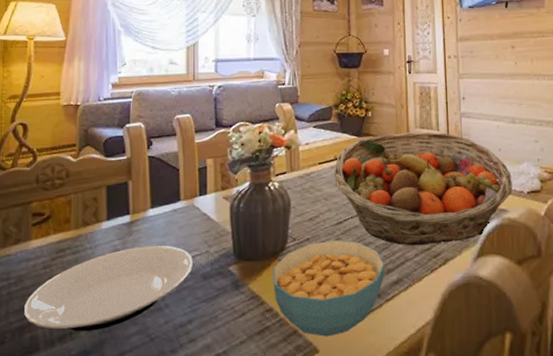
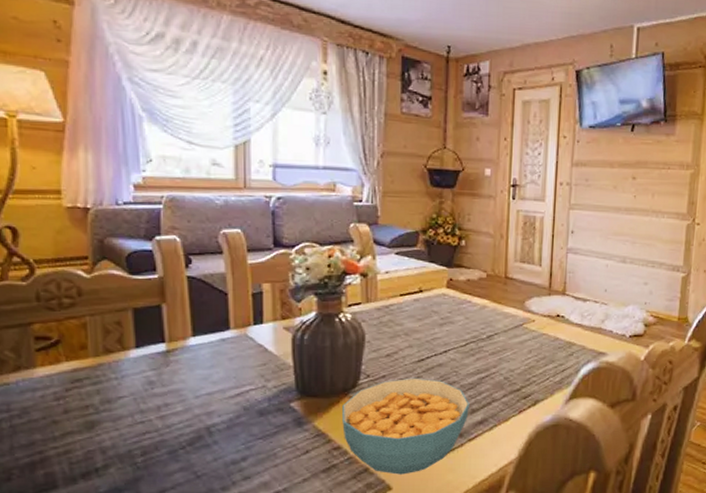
plate: present [24,246,193,331] -> none [34,378,246,468]
fruit basket: present [334,132,513,246] -> none [418,266,616,386]

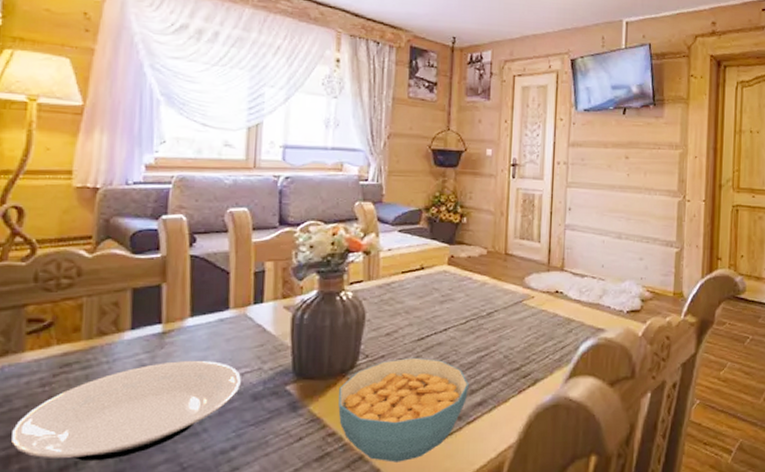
plate: none [34,378,246,468] -> present [11,361,241,460]

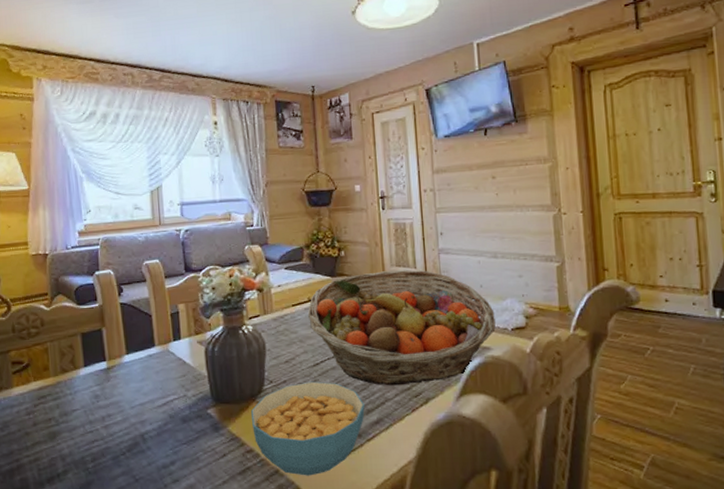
plate: present [11,361,241,460] -> none [12,390,172,473]
fruit basket: none [419,243,613,365] -> present [308,270,496,386]

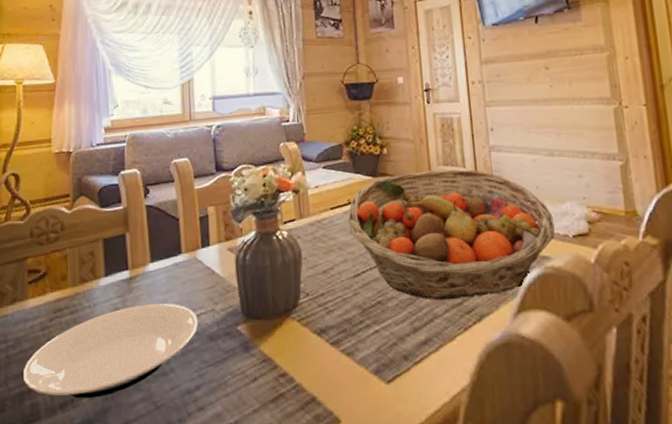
plate: none [12,390,172,473] -> present [23,303,198,398]
cereal bowl: present [251,381,365,476] -> none [285,294,411,405]

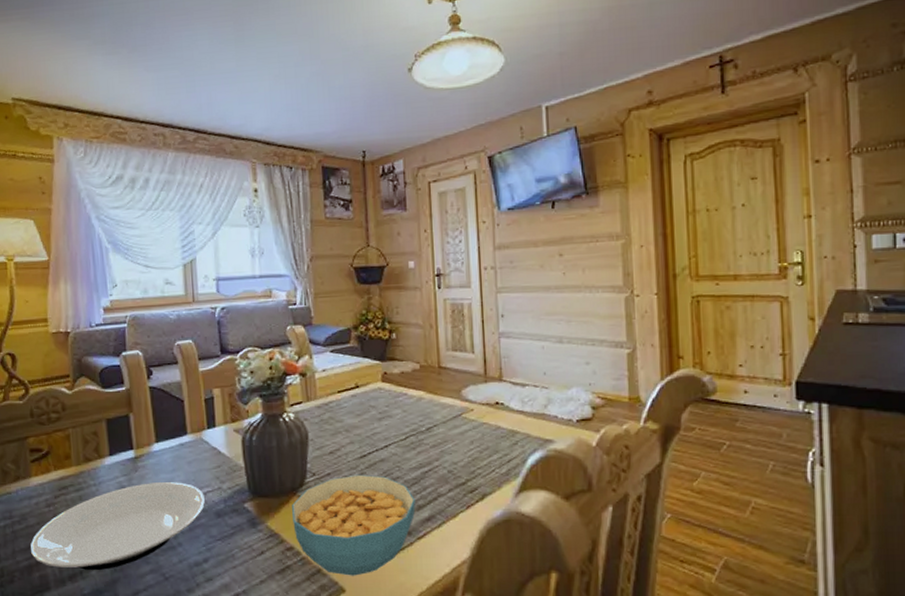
cereal bowl: none [285,294,411,405] -> present [292,474,415,576]
fruit basket: present [348,169,556,301] -> none [355,355,560,480]

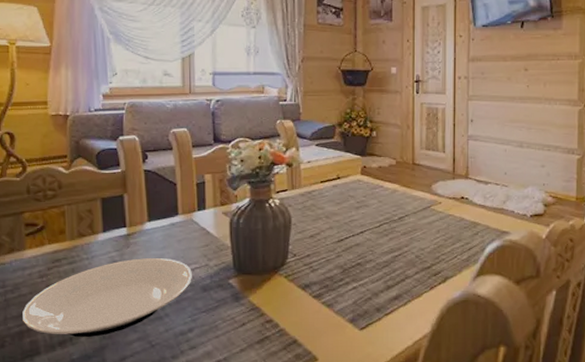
cereal bowl: present [292,474,415,576] -> none [273,256,385,347]

